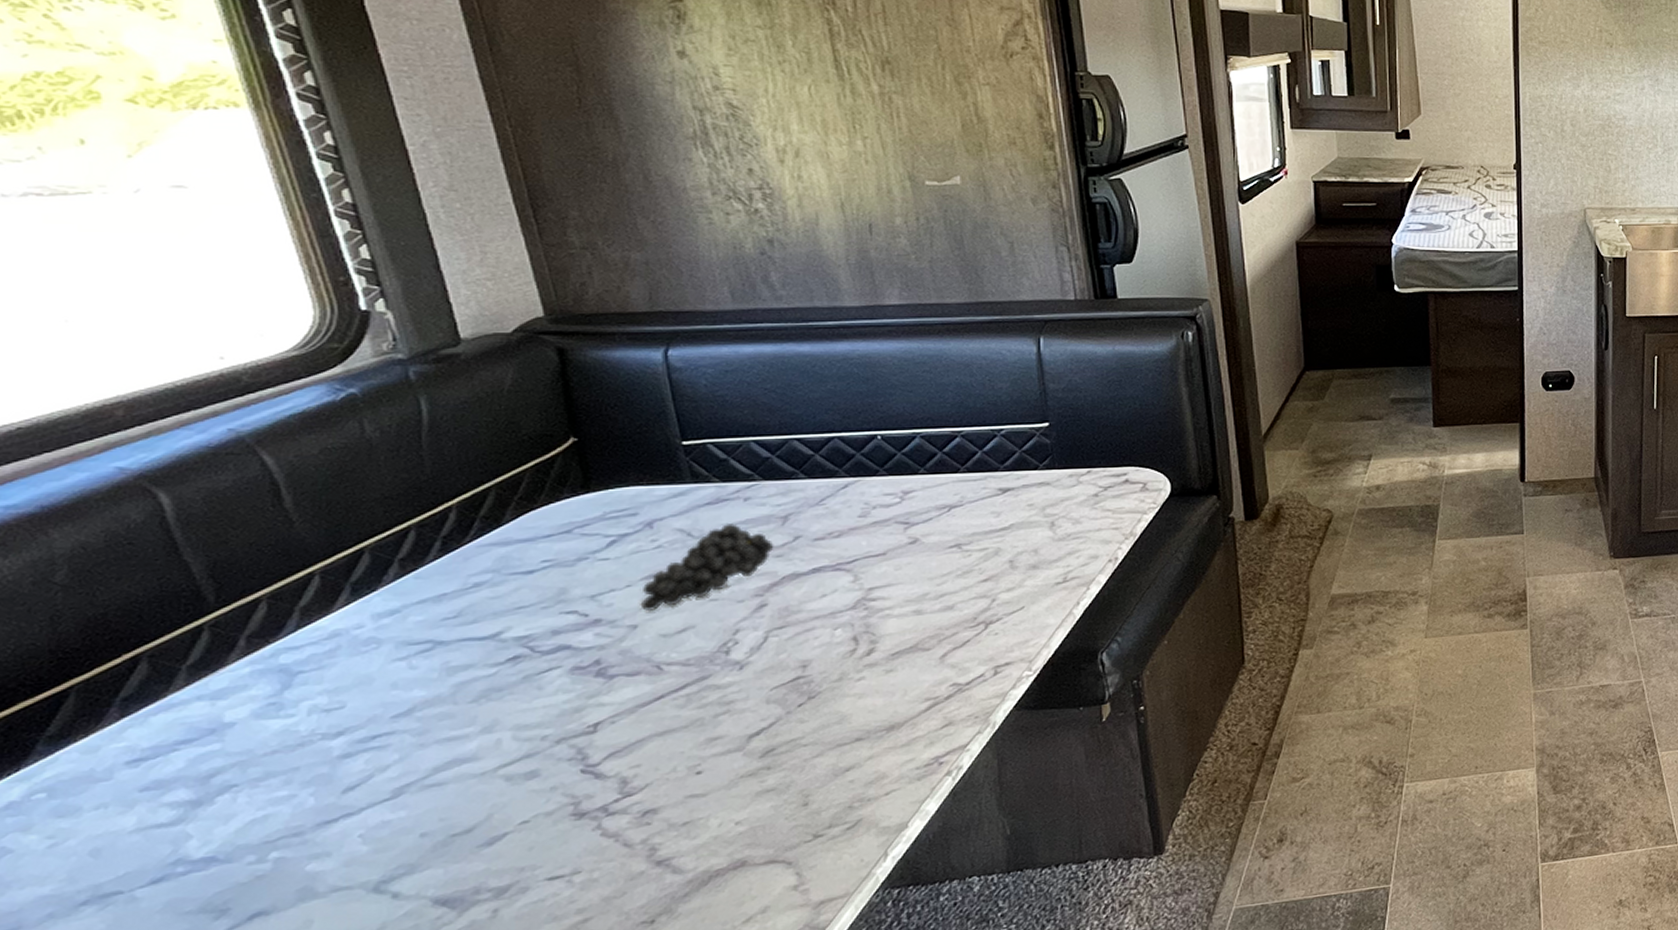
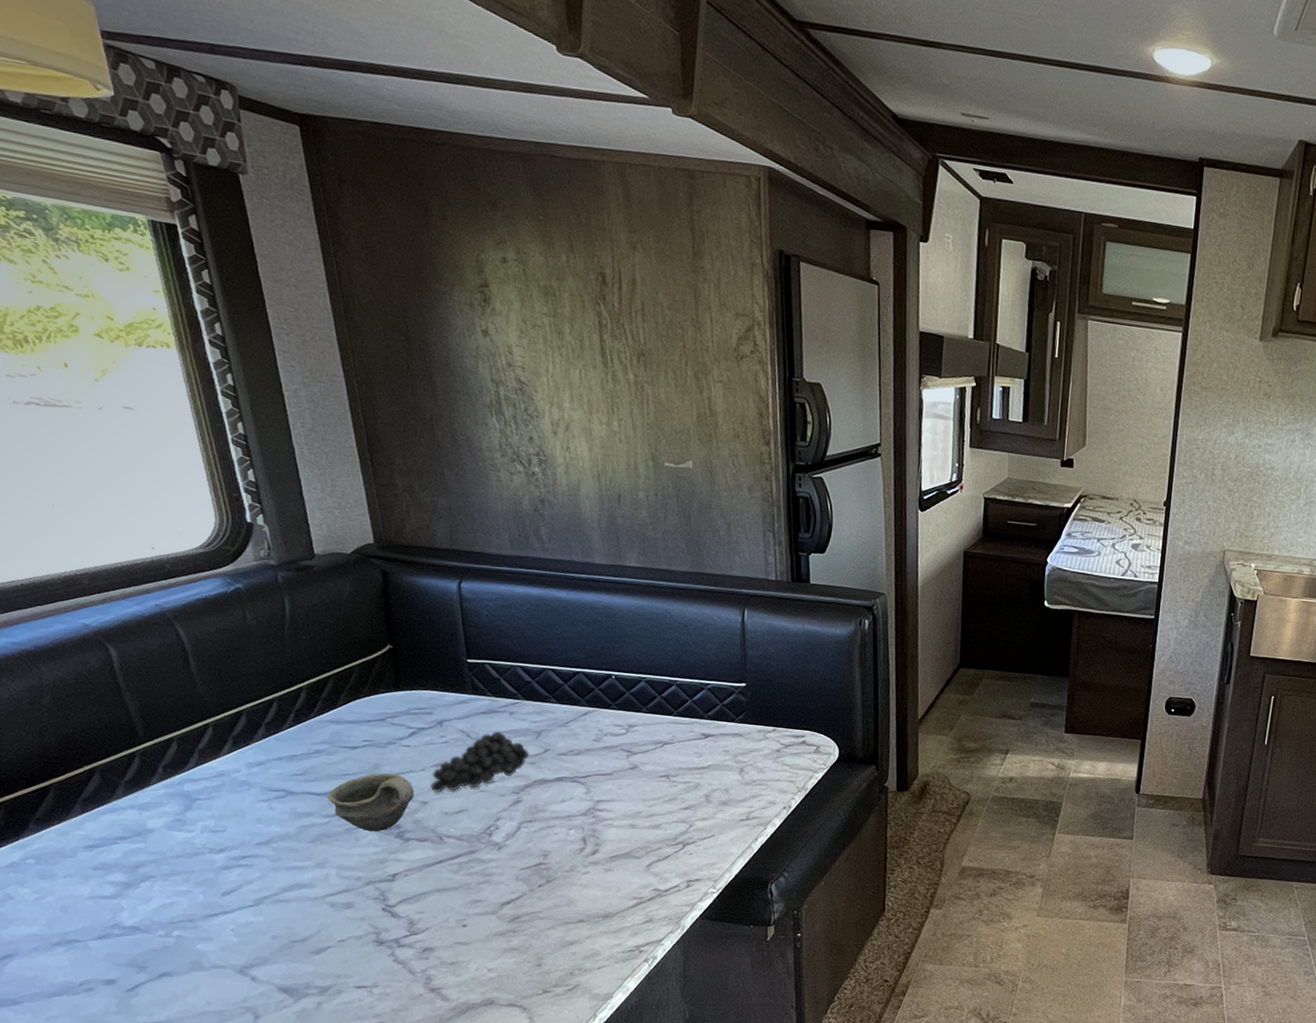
cup: none [495,596,619,675] -> present [328,773,415,832]

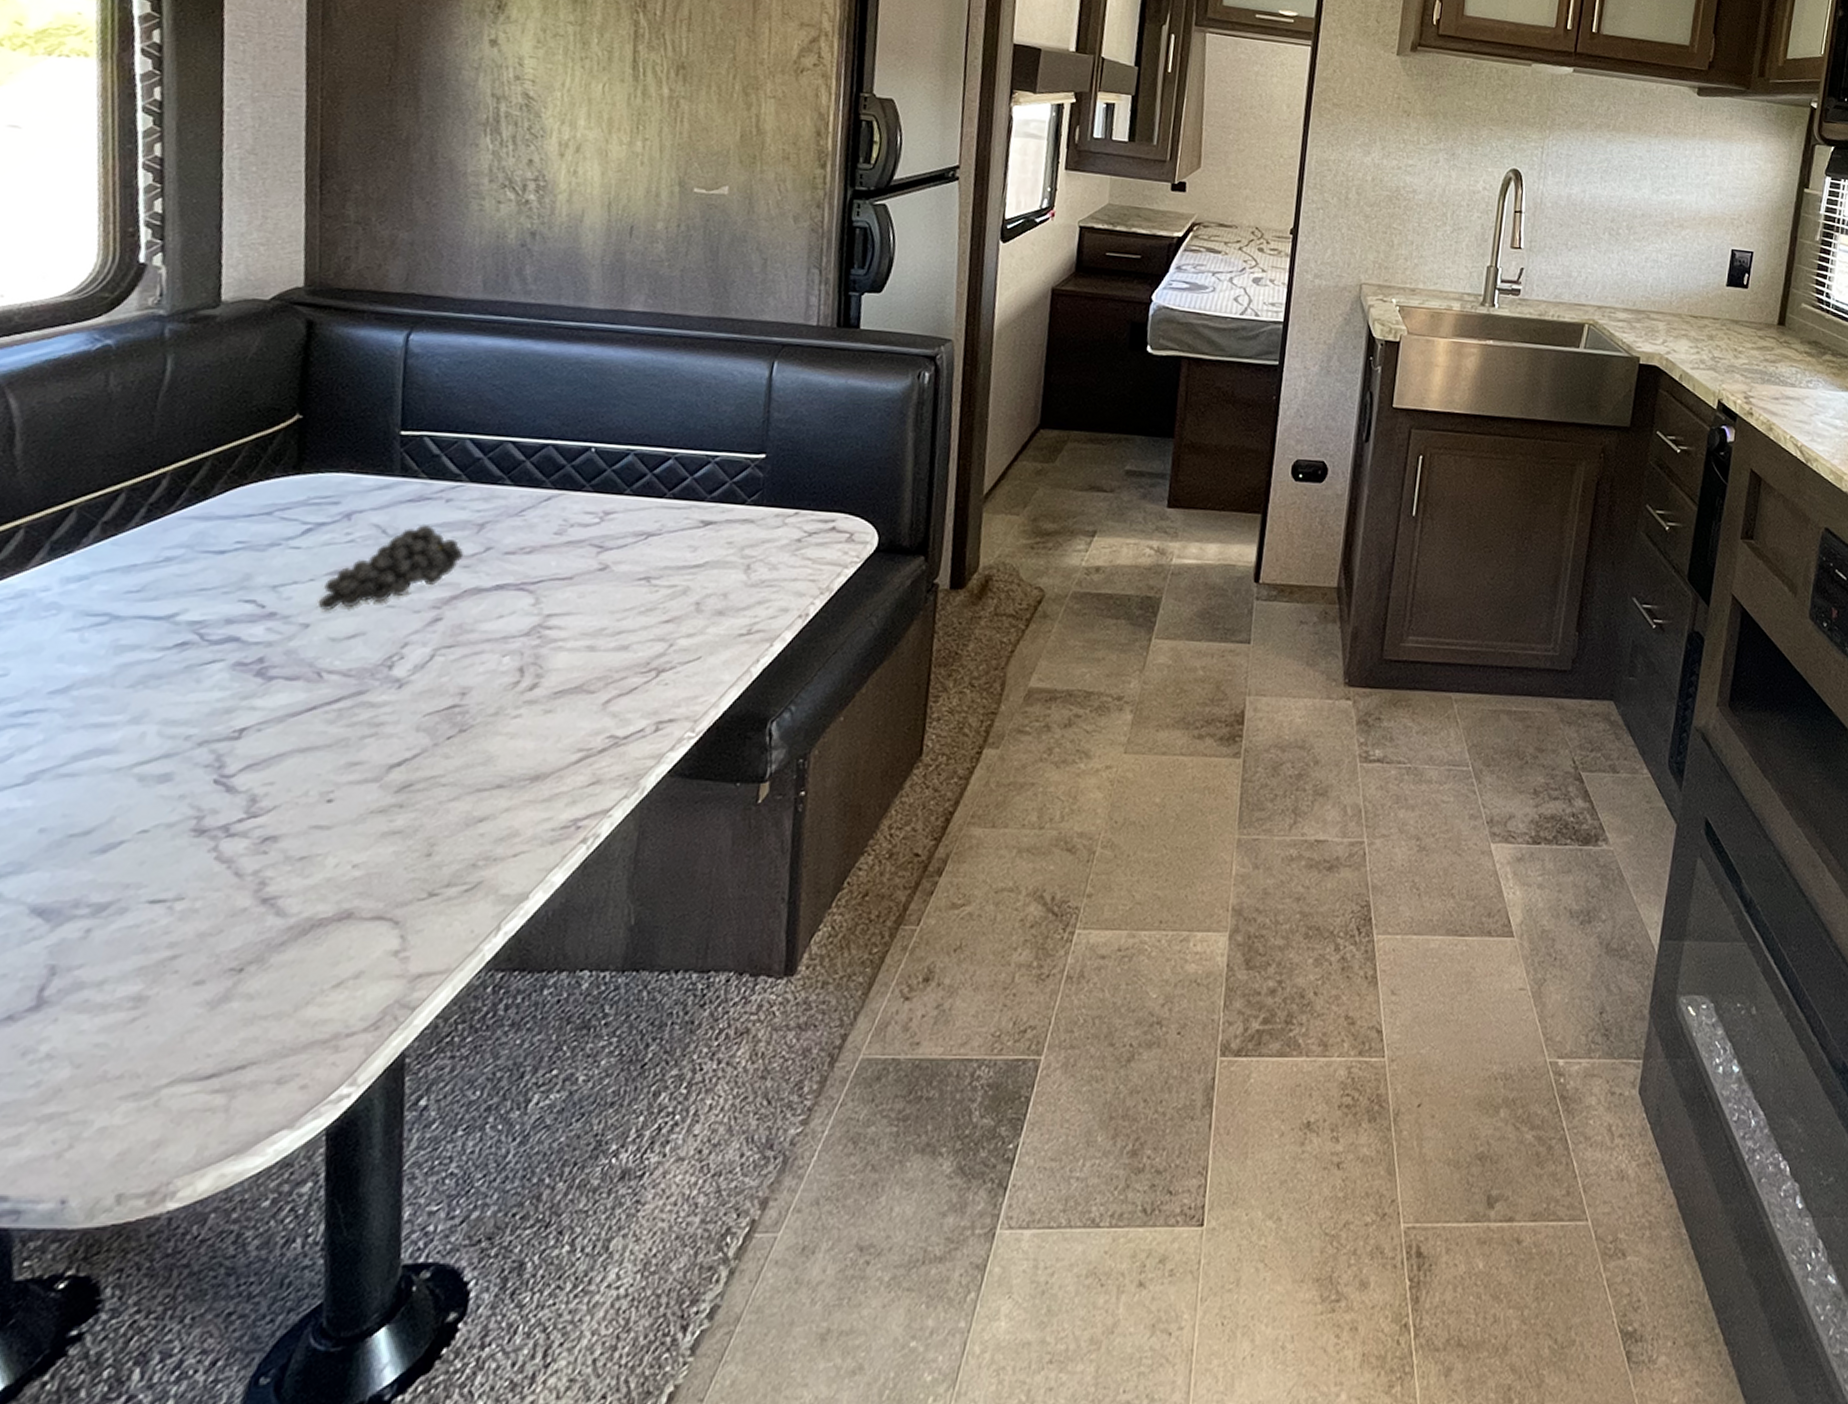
cup: present [328,773,415,832] -> none [168,585,295,669]

